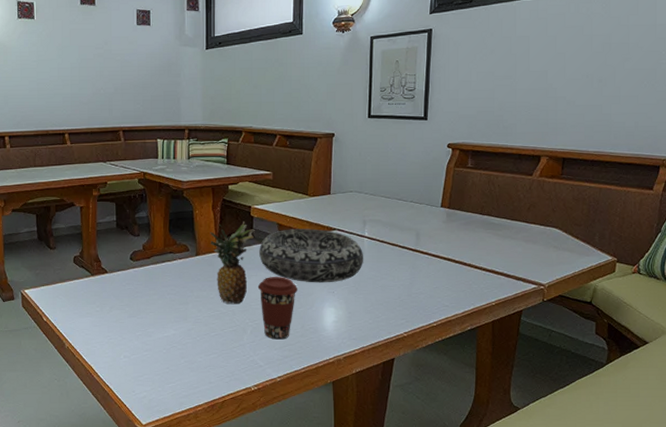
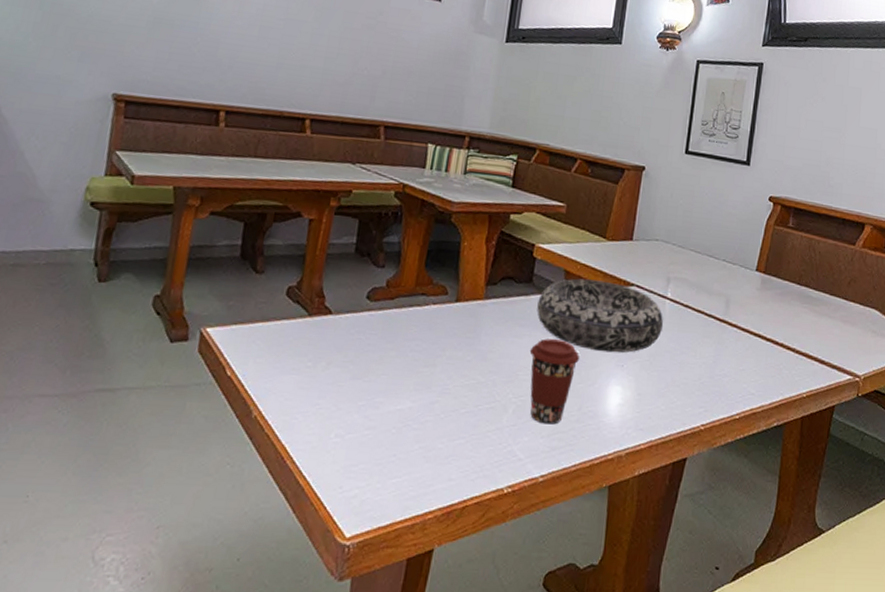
fruit: present [210,222,256,304] -> none [476,263,537,371]

